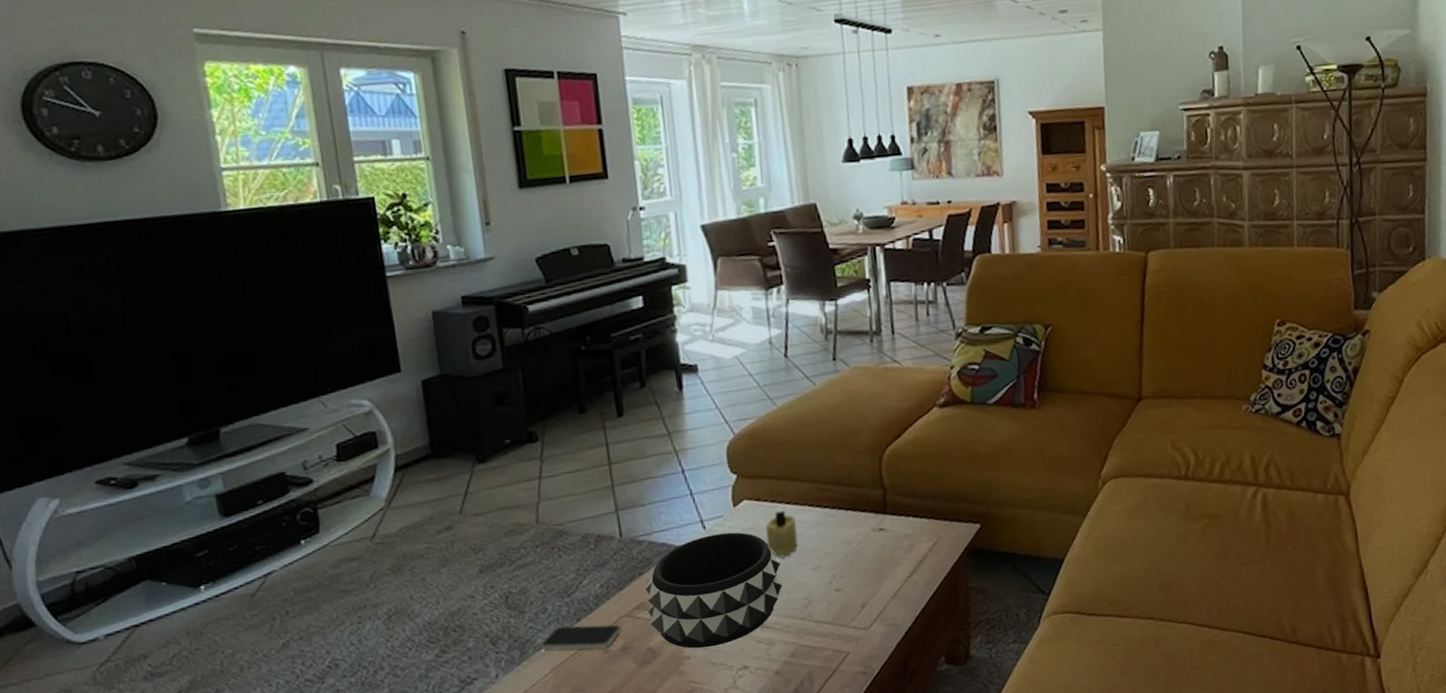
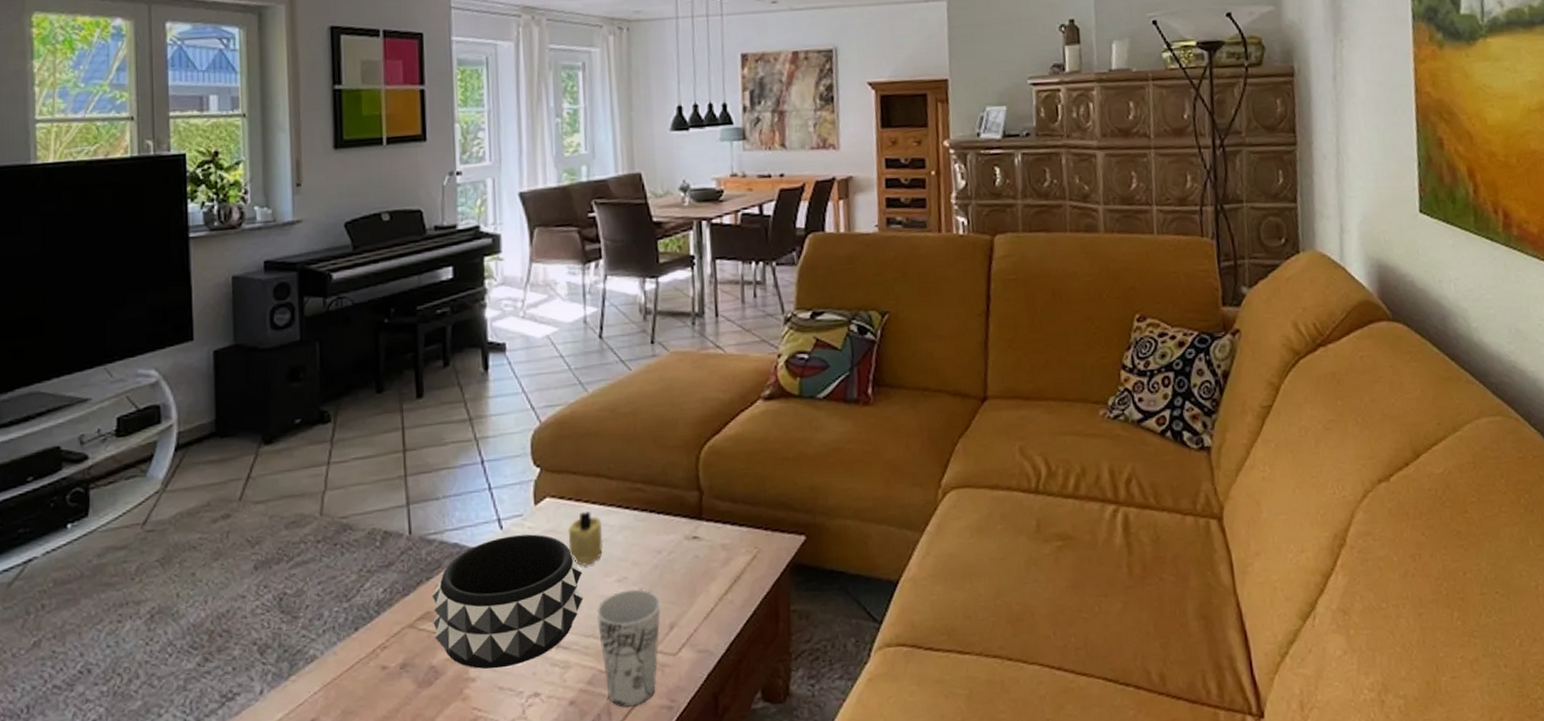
smartphone: present [540,624,623,652] -> none [312,635,404,666]
cup: none [795,575,853,675] -> present [596,589,661,708]

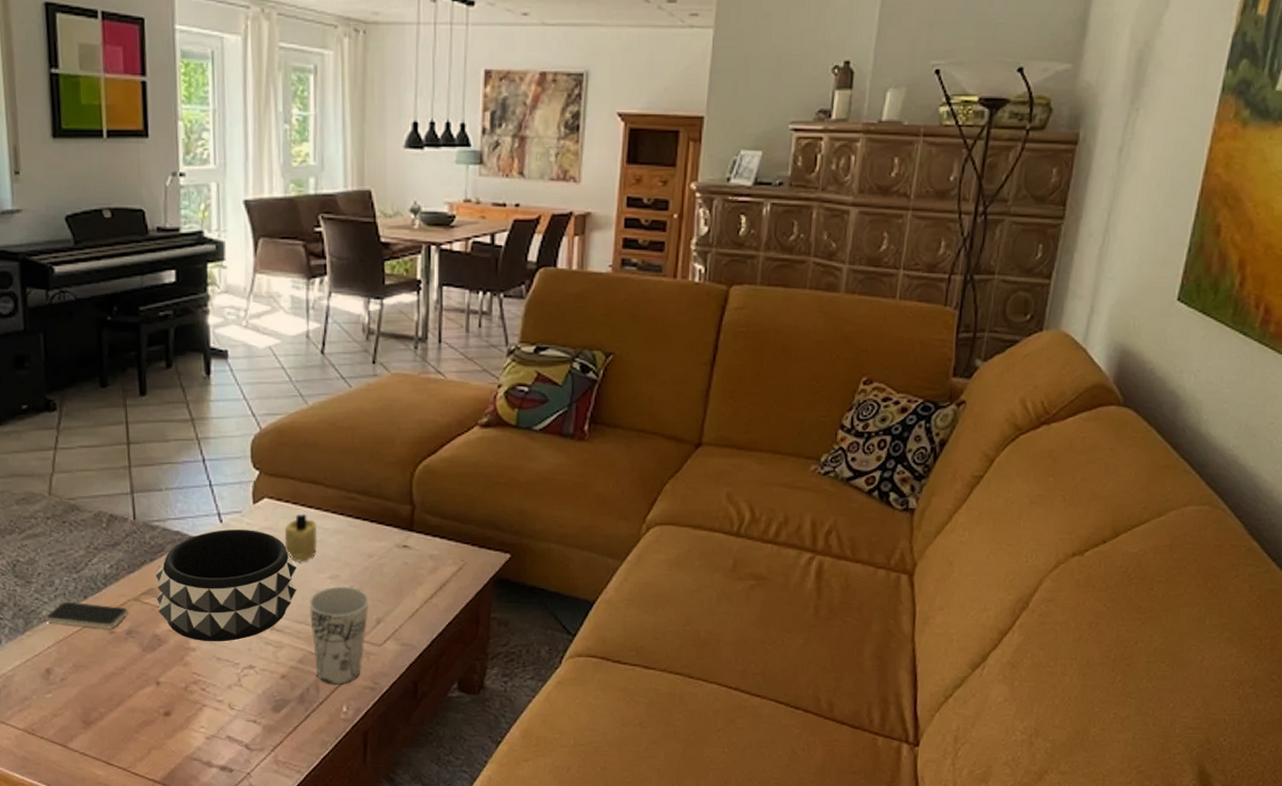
smartphone: none [312,635,404,666] -> present [45,601,129,629]

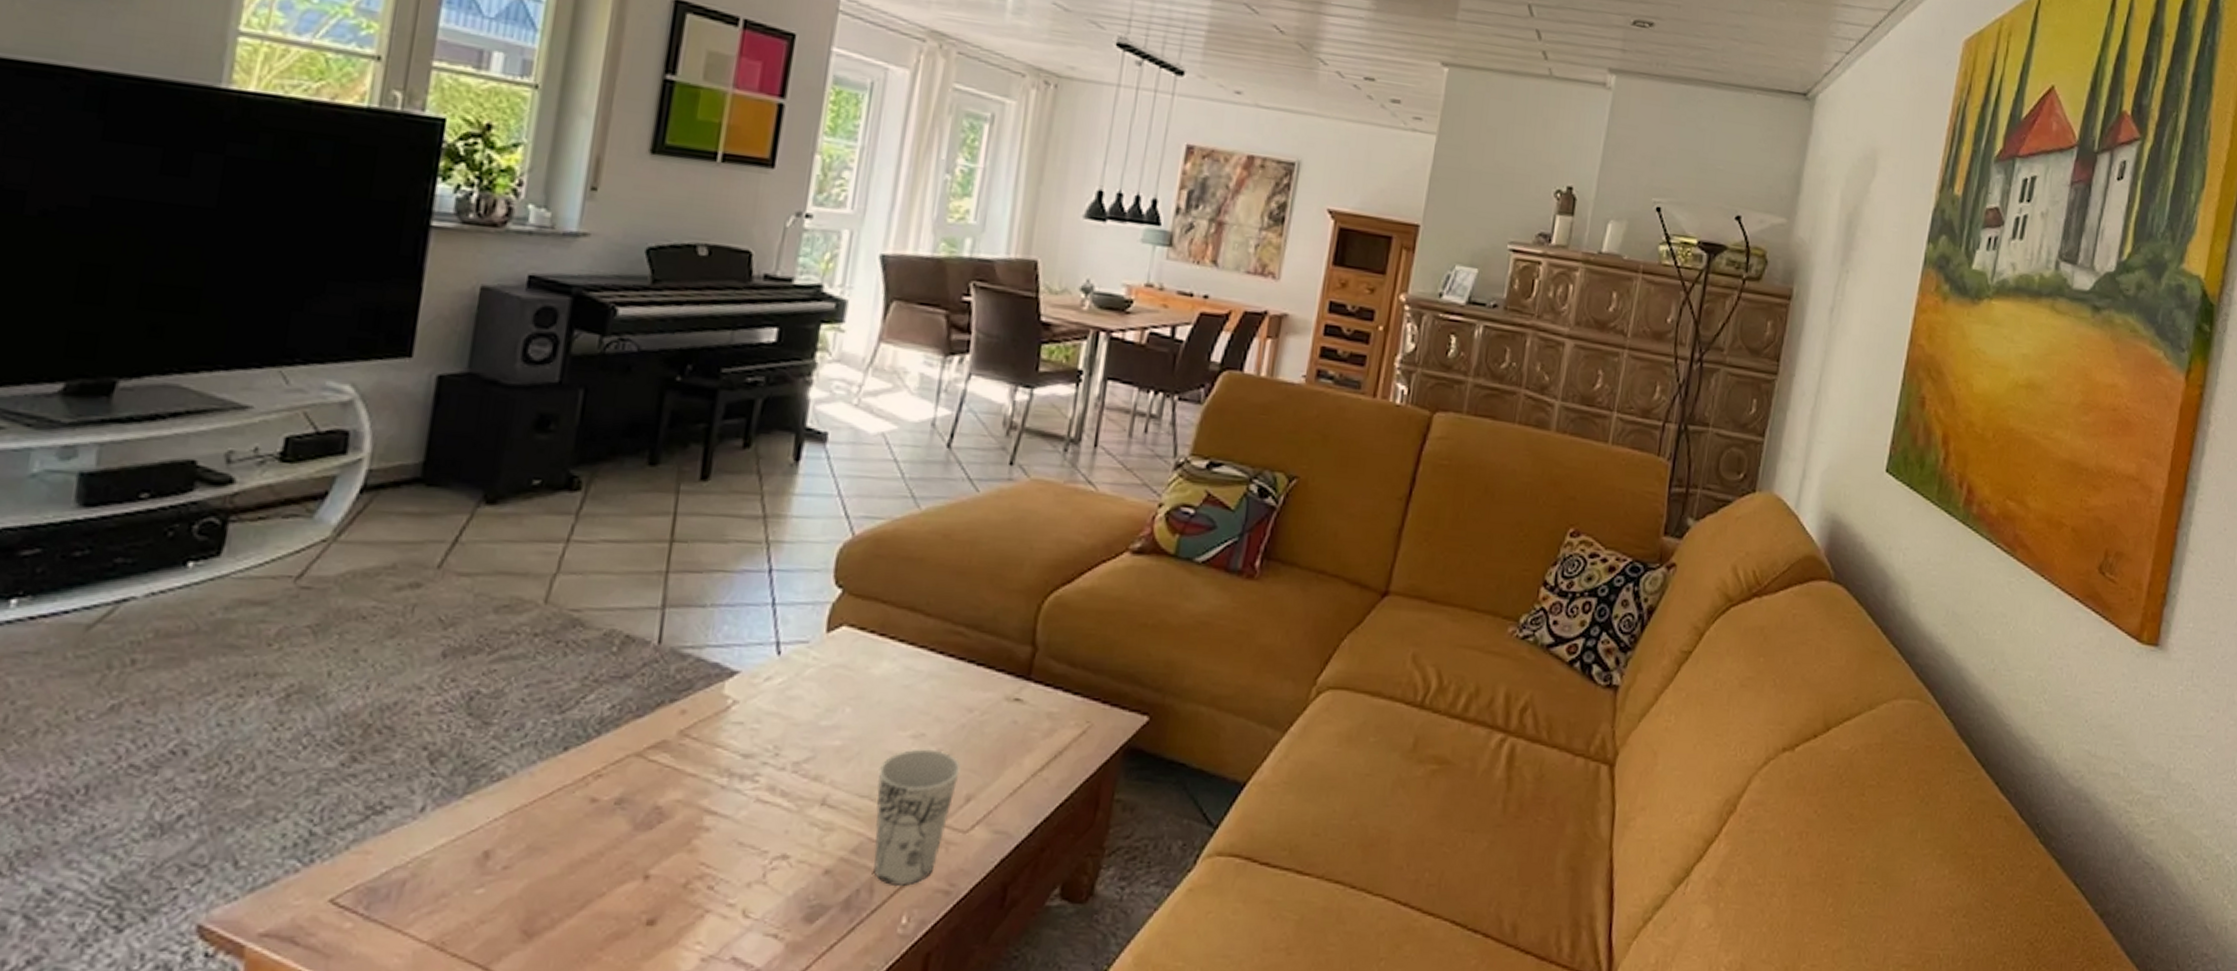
smartphone: present [45,601,129,629] -> none [499,753,626,796]
decorative bowl: present [155,530,297,642] -> none [667,664,871,820]
candle: present [284,514,318,562] -> none [859,650,907,713]

